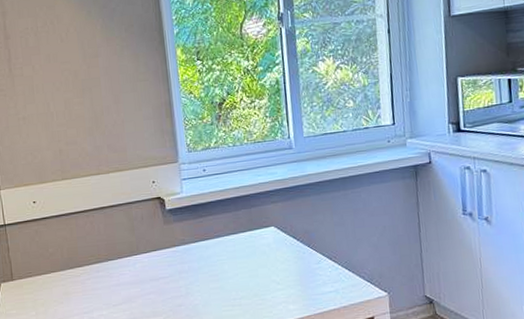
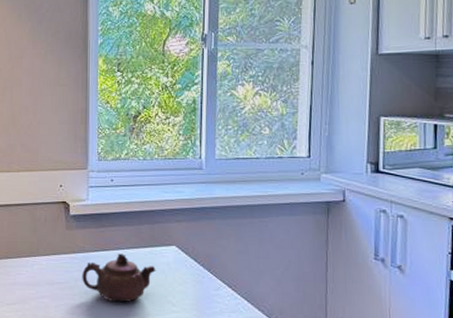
teapot: none [185,241,258,289] -> present [82,253,156,303]

